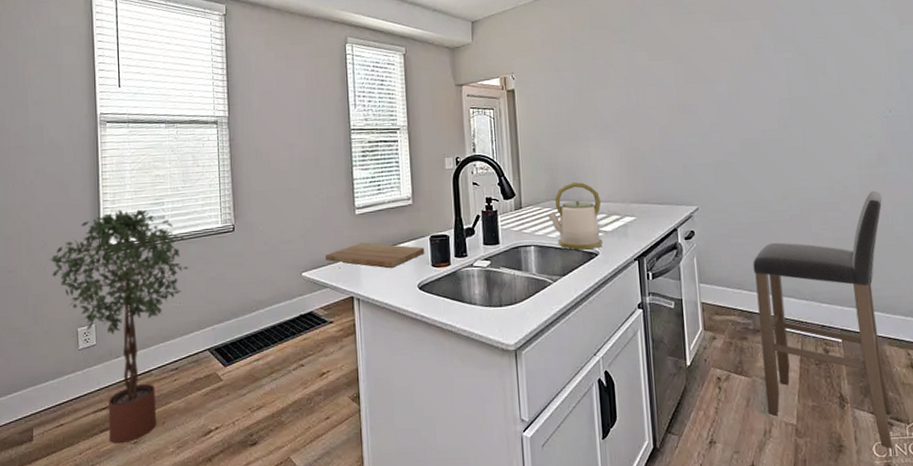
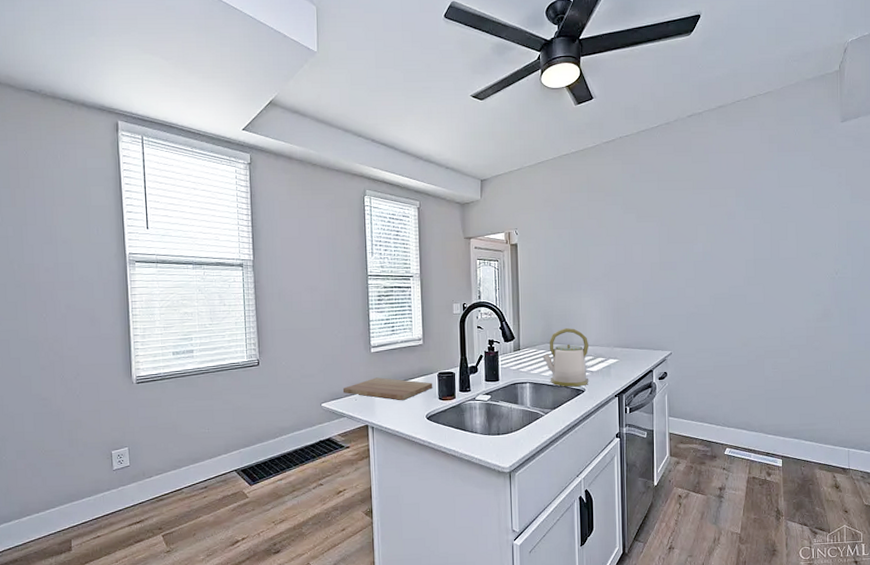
potted tree: present [49,209,189,444] -> none [82,343,217,553]
bar stool: present [753,190,892,449] -> none [714,341,824,552]

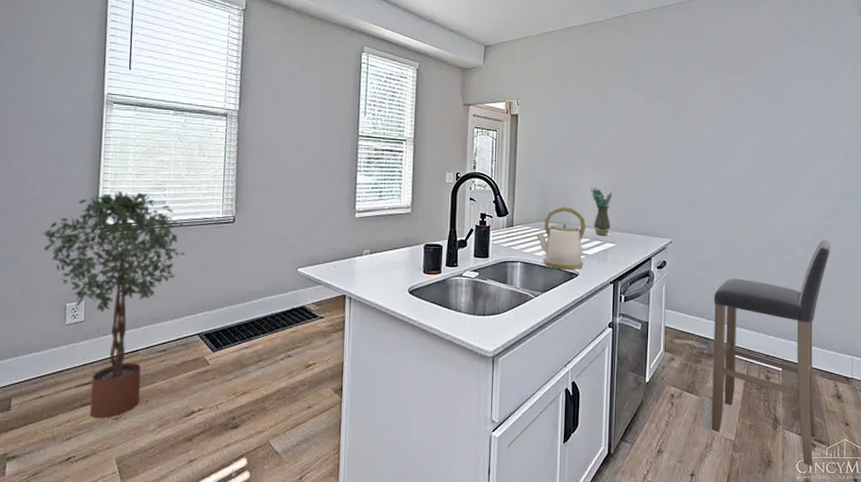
potted tree: none [82,343,217,553] -> present [42,190,186,419]
cutting board: present [342,377,433,401] -> none [321,244,418,272]
vase: none [592,306,613,353] -> present [591,186,613,236]
bar stool: none [714,341,824,552] -> present [711,239,831,466]

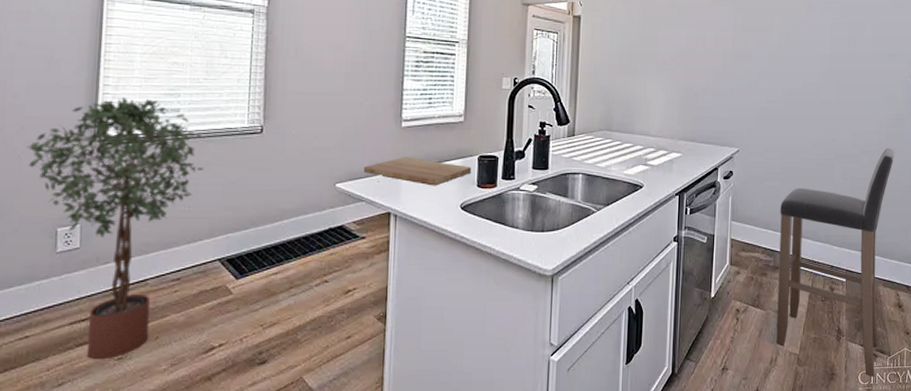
cutting board: none [321,244,418,272] -> present [363,157,472,186]
kettle: present [536,206,586,270] -> none [599,114,652,182]
vase: present [591,186,613,236] -> none [657,93,679,145]

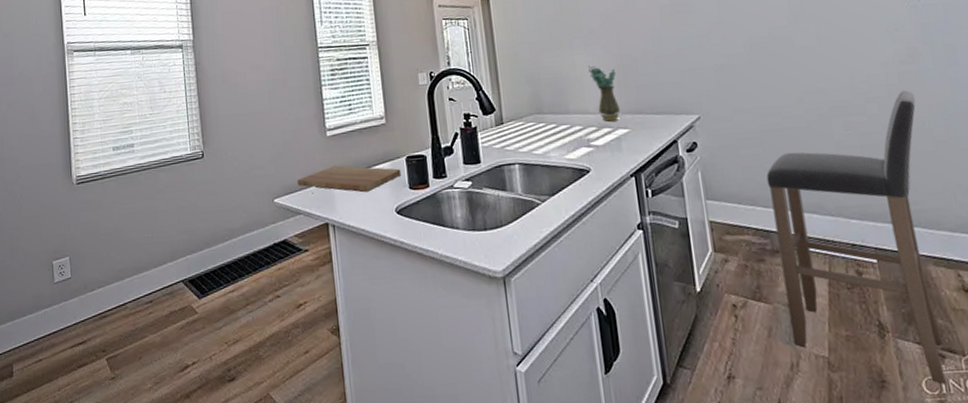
potted tree: present [26,96,204,360] -> none [23,138,160,380]
vase: none [657,93,679,145] -> present [588,65,620,122]

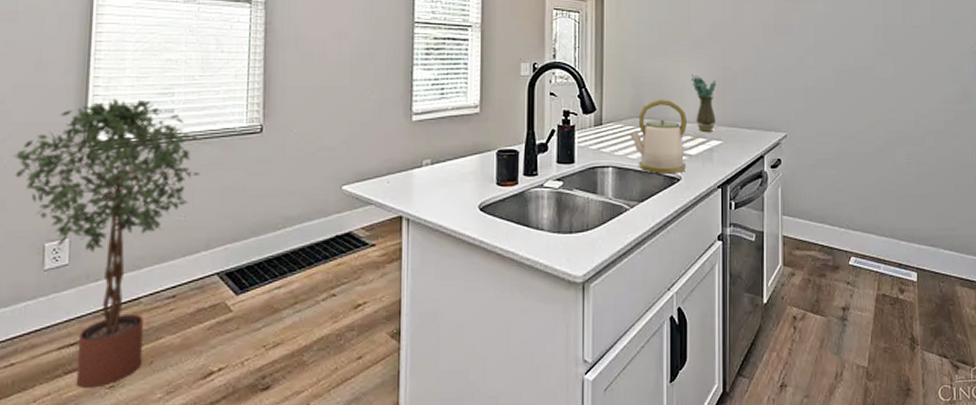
potted tree: none [23,138,160,380] -> present [12,98,200,389]
cutting board: present [297,165,401,193] -> none [371,154,490,186]
kettle: none [532,93,595,167] -> present [630,99,688,174]
bar stool: present [766,90,946,384] -> none [837,127,965,392]

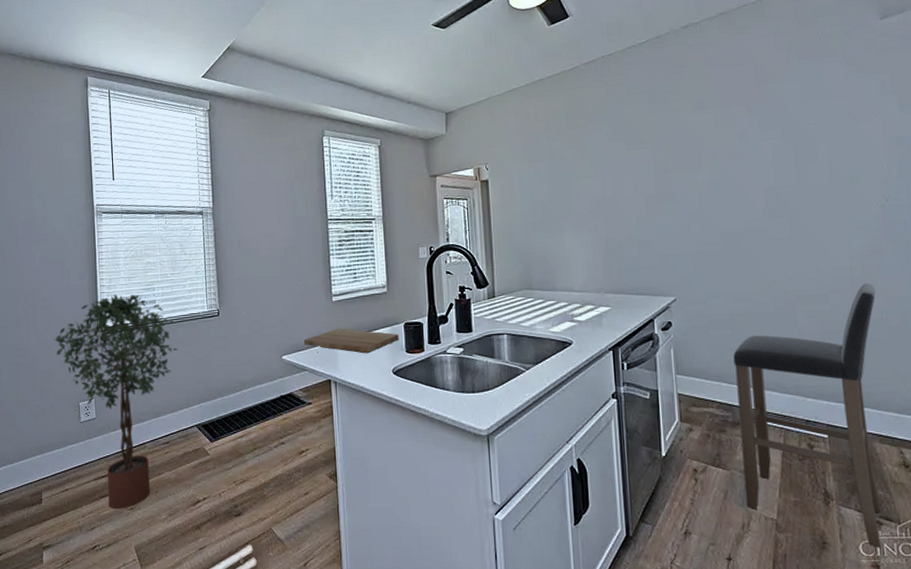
cutting board: none [371,154,490,186] -> present [303,328,399,354]
kettle: present [630,99,688,174] -> none [521,271,577,339]
vase: present [692,74,717,132] -> none [576,247,603,299]
bar stool: none [837,127,965,392] -> present [733,283,881,548]

